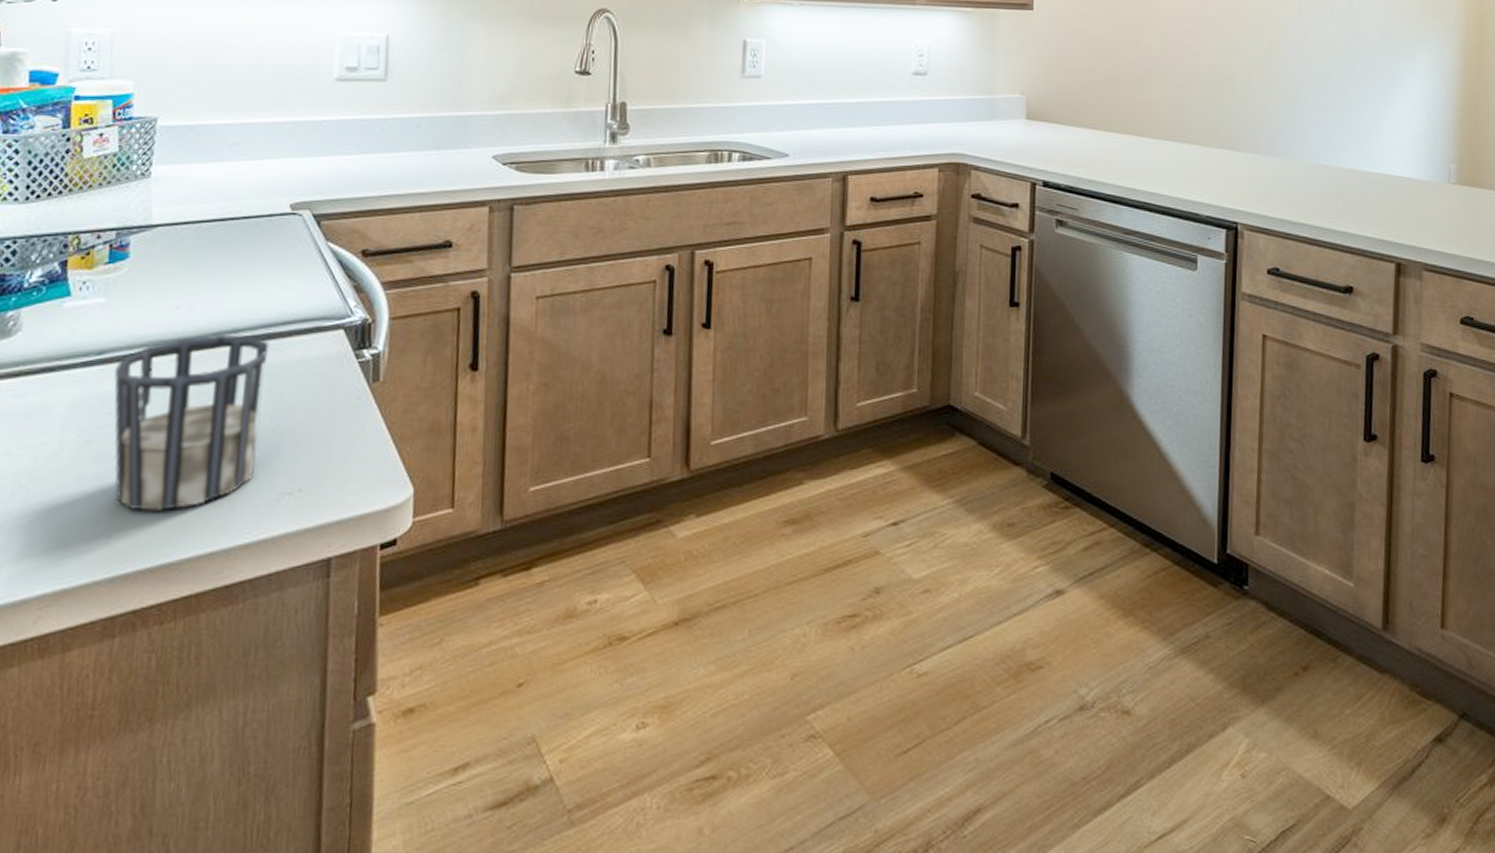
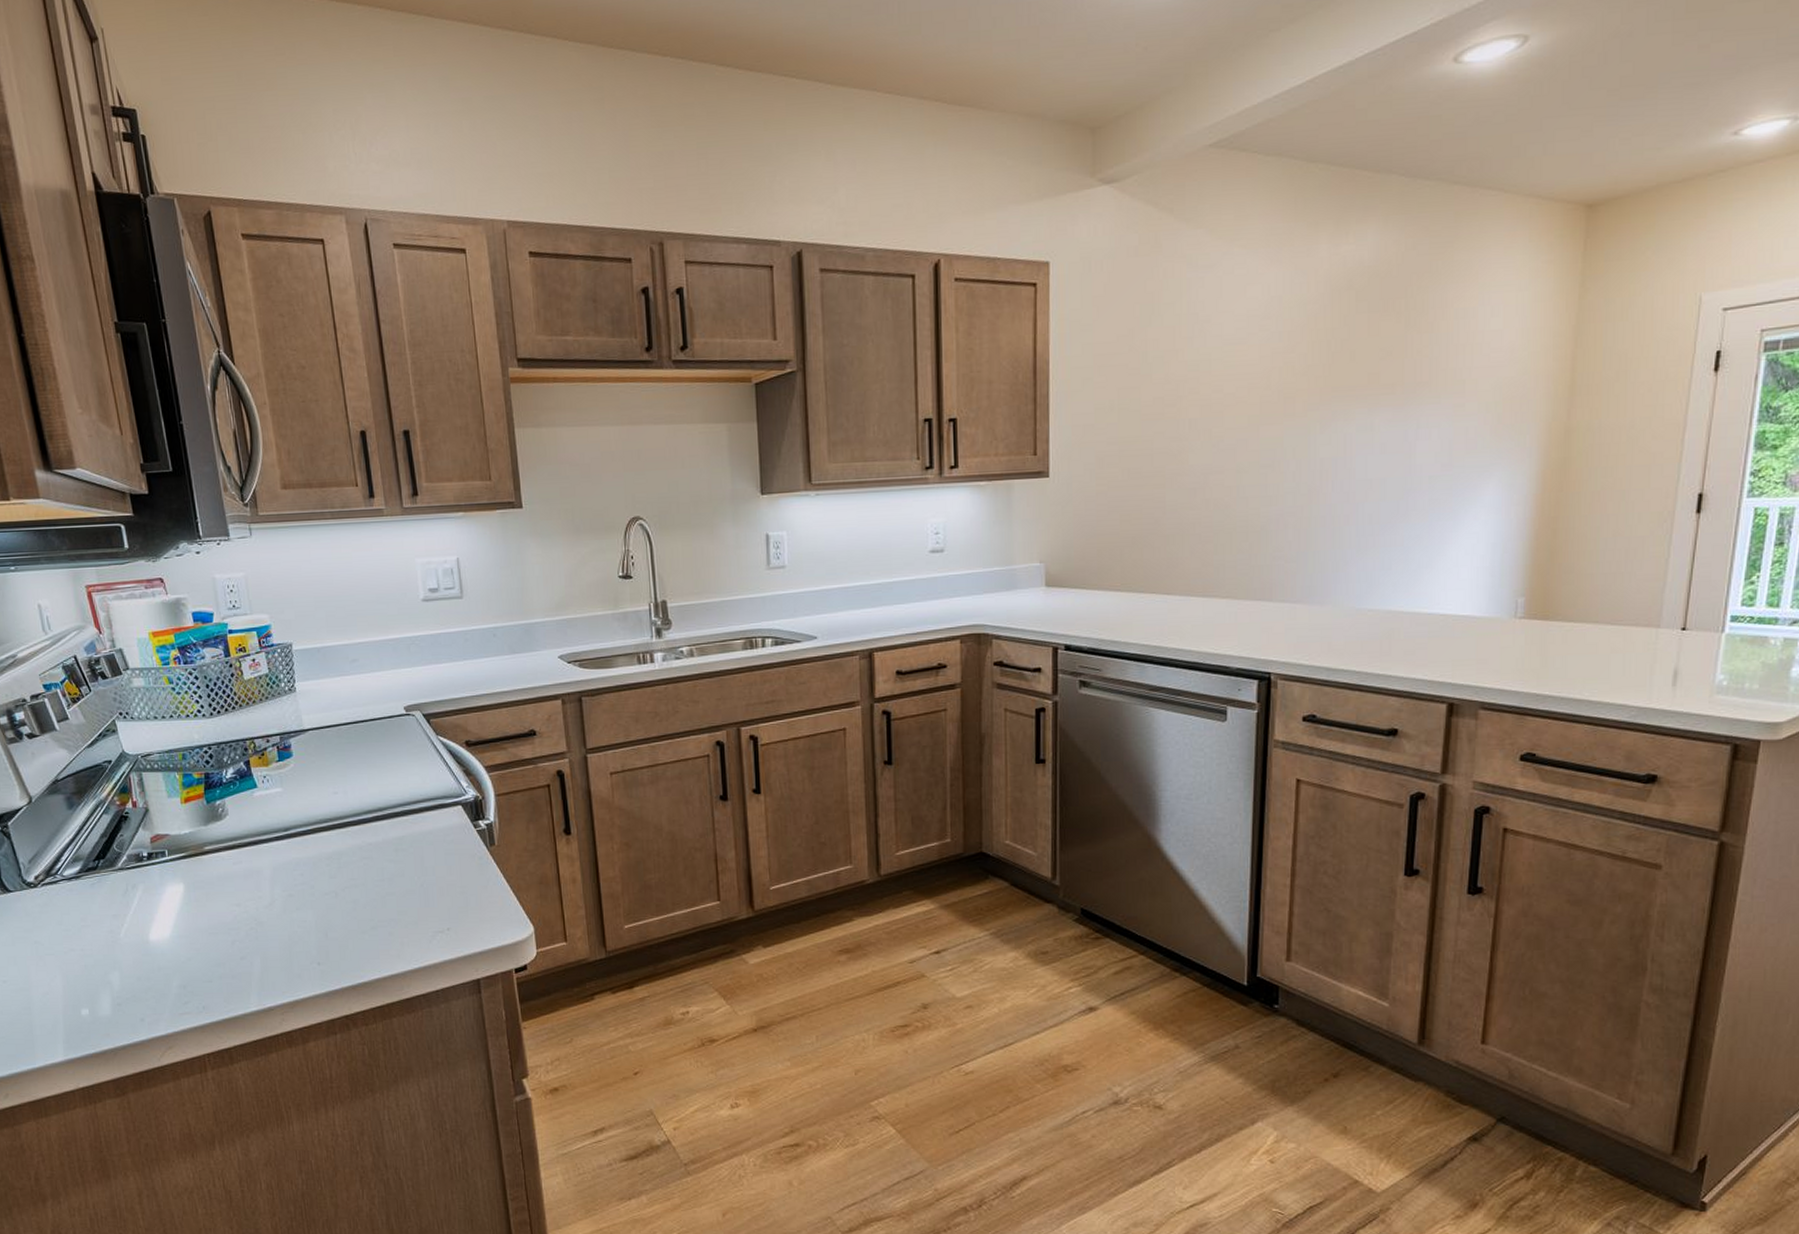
cup: present [113,335,270,511] -> none [299,813,413,945]

